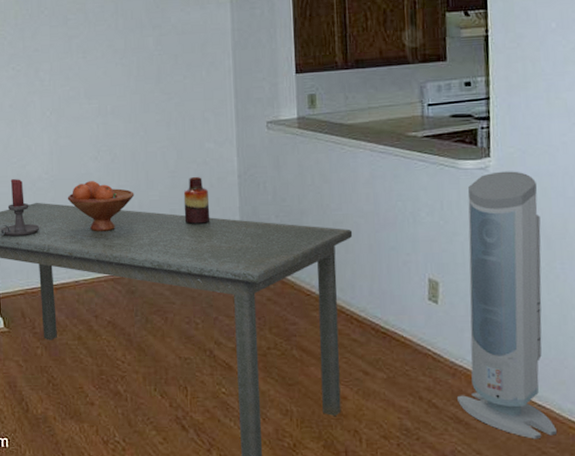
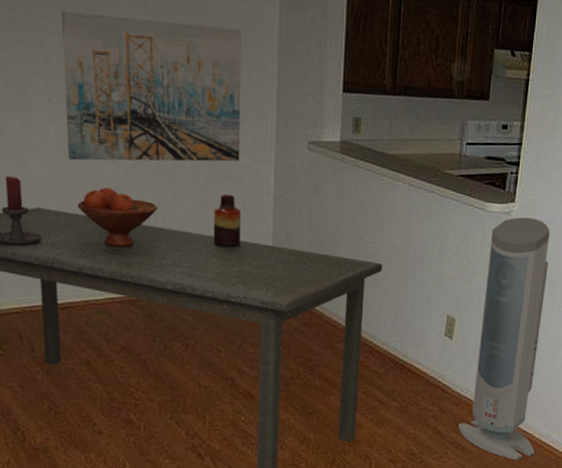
wall art: none [51,33,205,161] -> present [61,10,241,162]

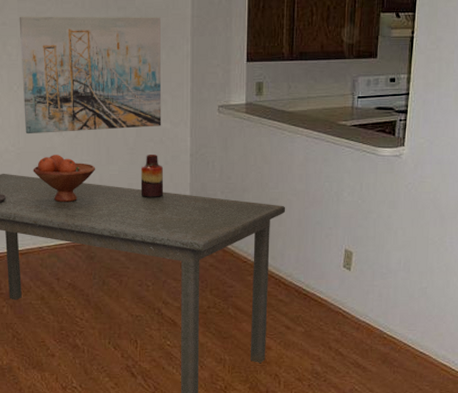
air purifier: present [458,217,551,460] -> none [359,159,439,379]

